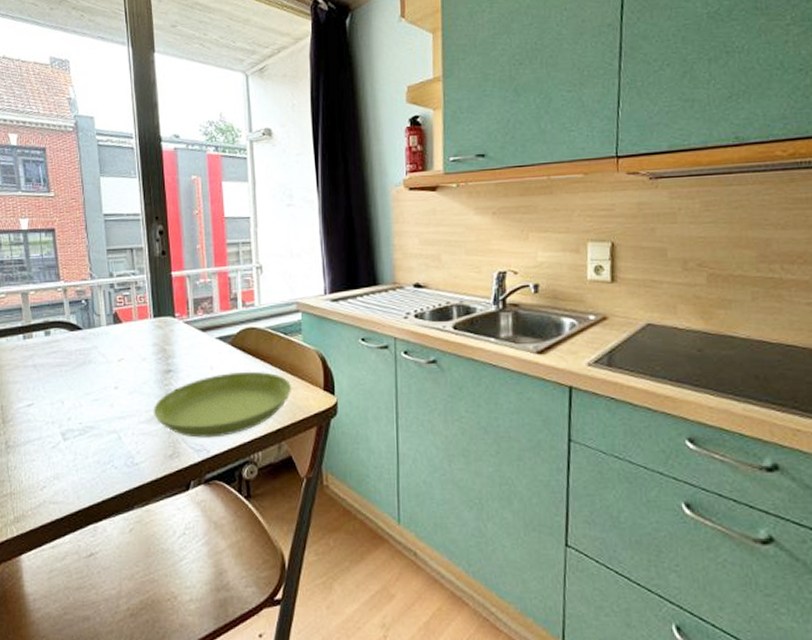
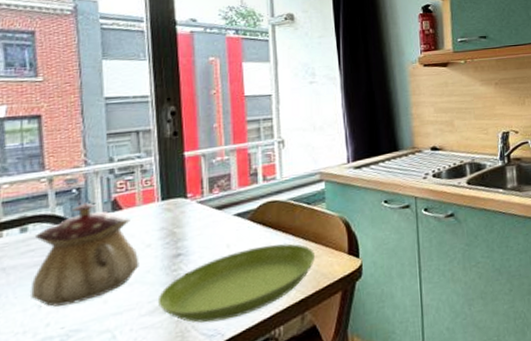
teapot: none [55,313,137,404] -> present [29,202,139,307]

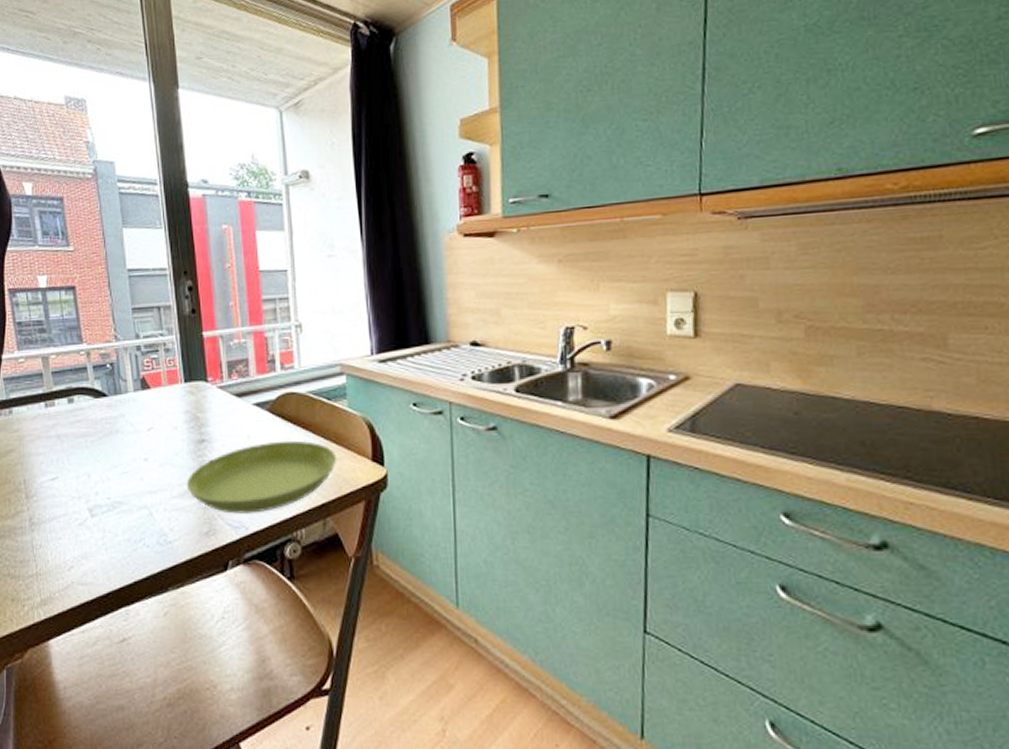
teapot: present [29,202,139,307] -> none [79,378,168,477]

